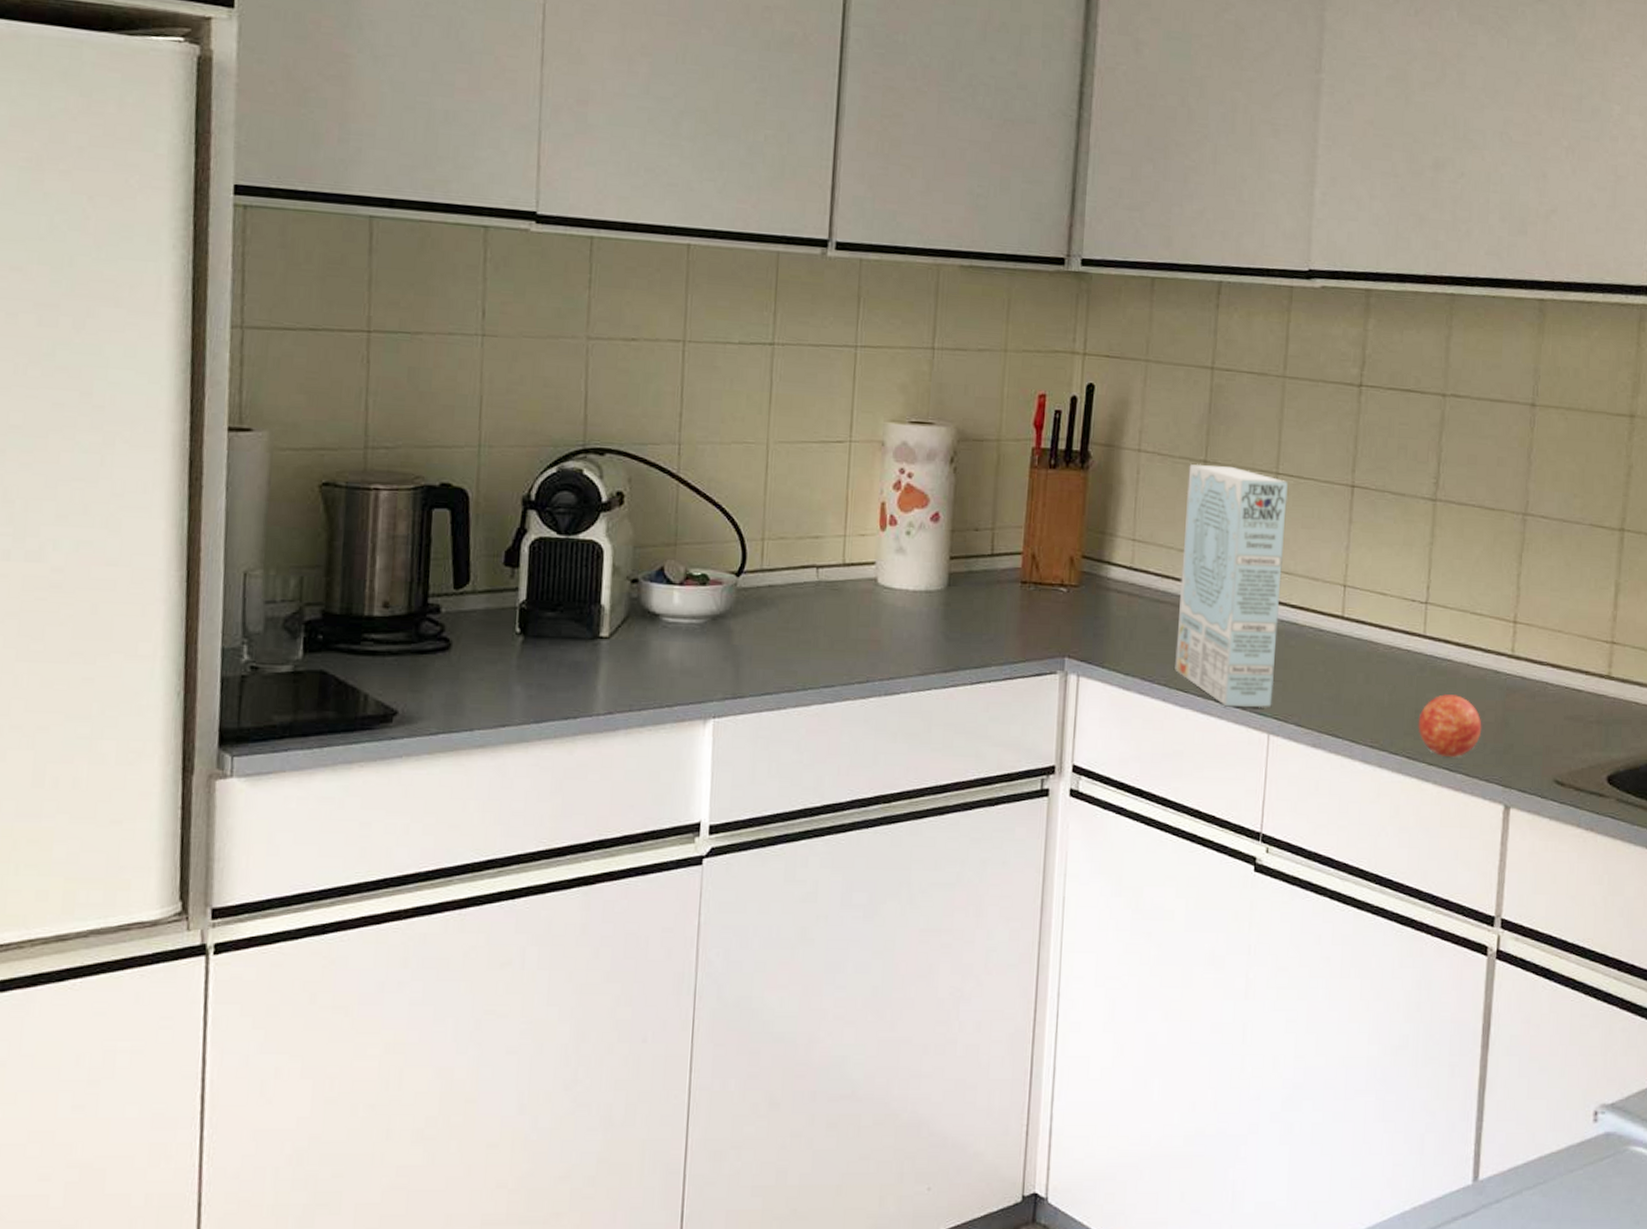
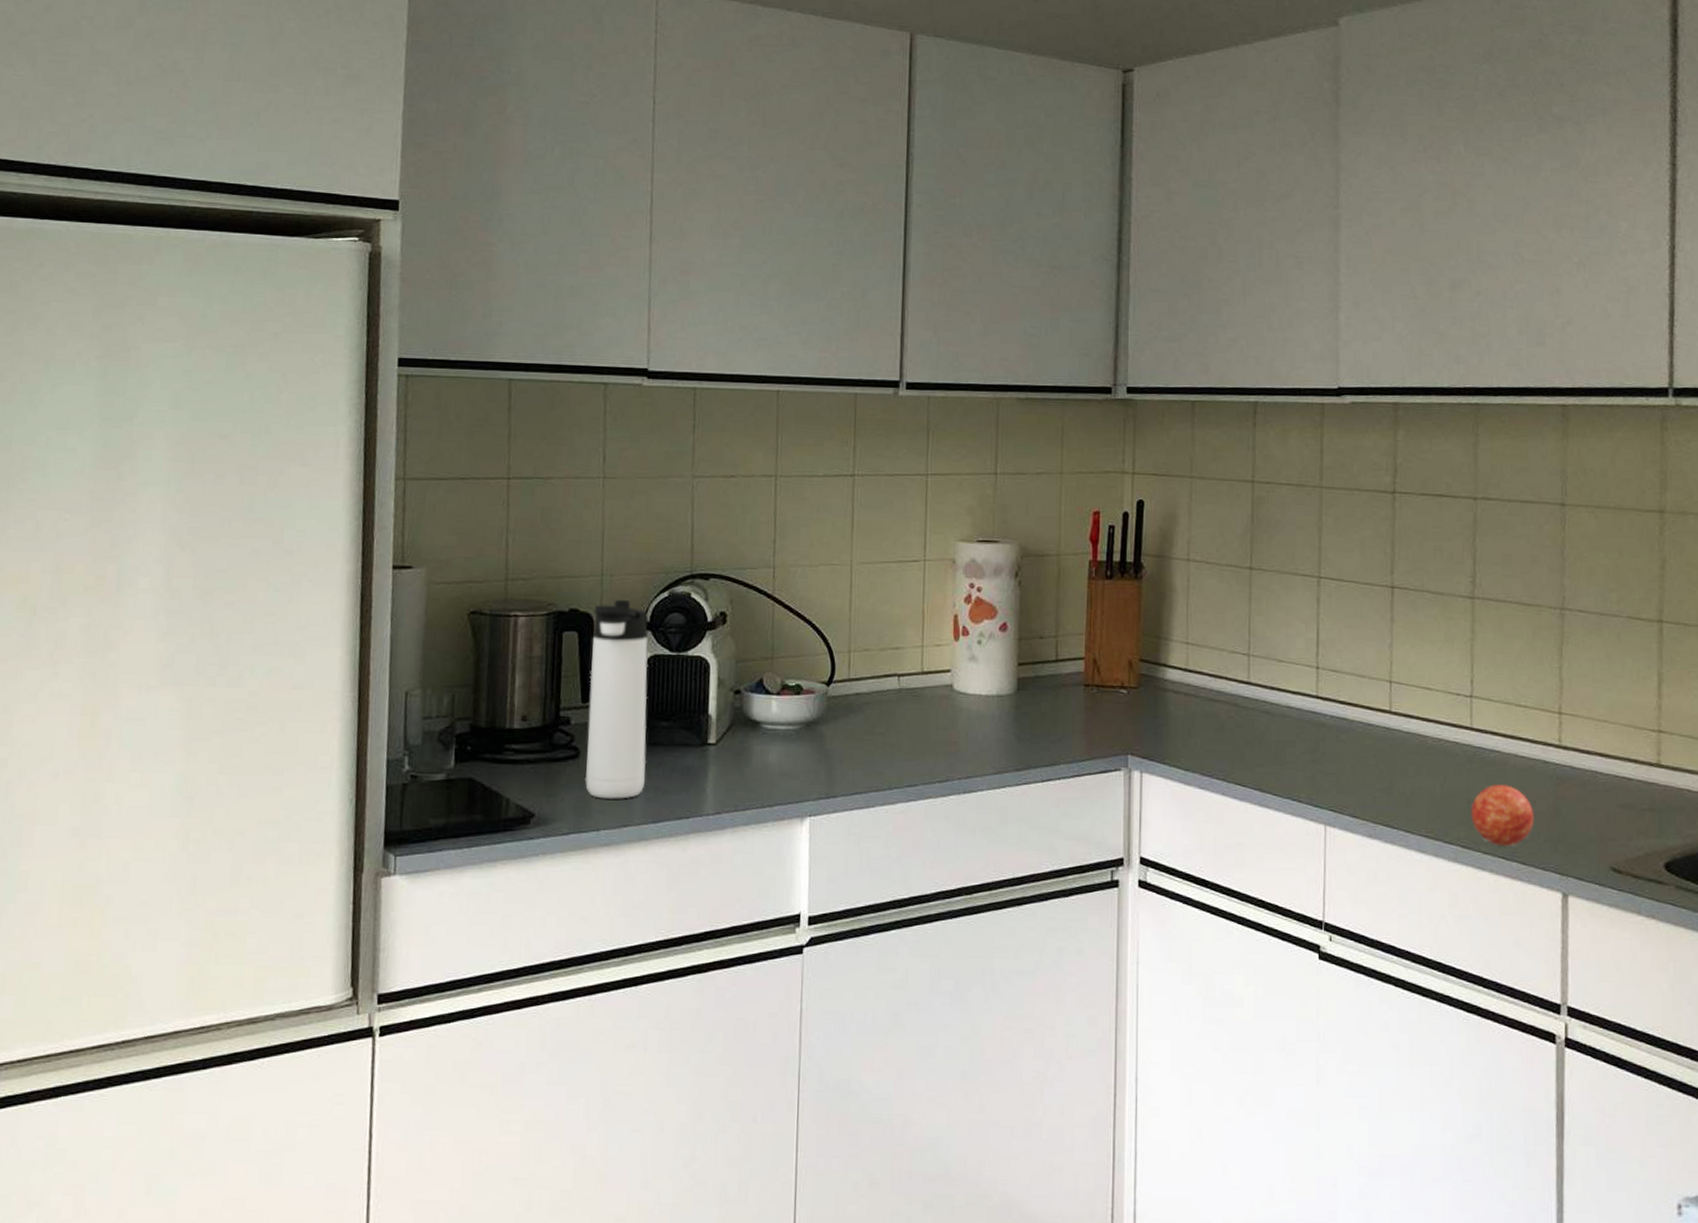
thermos bottle: none [456,474,532,697] -> present [584,600,648,799]
cereal box: present [1175,463,1288,708] -> none [1232,570,1331,801]

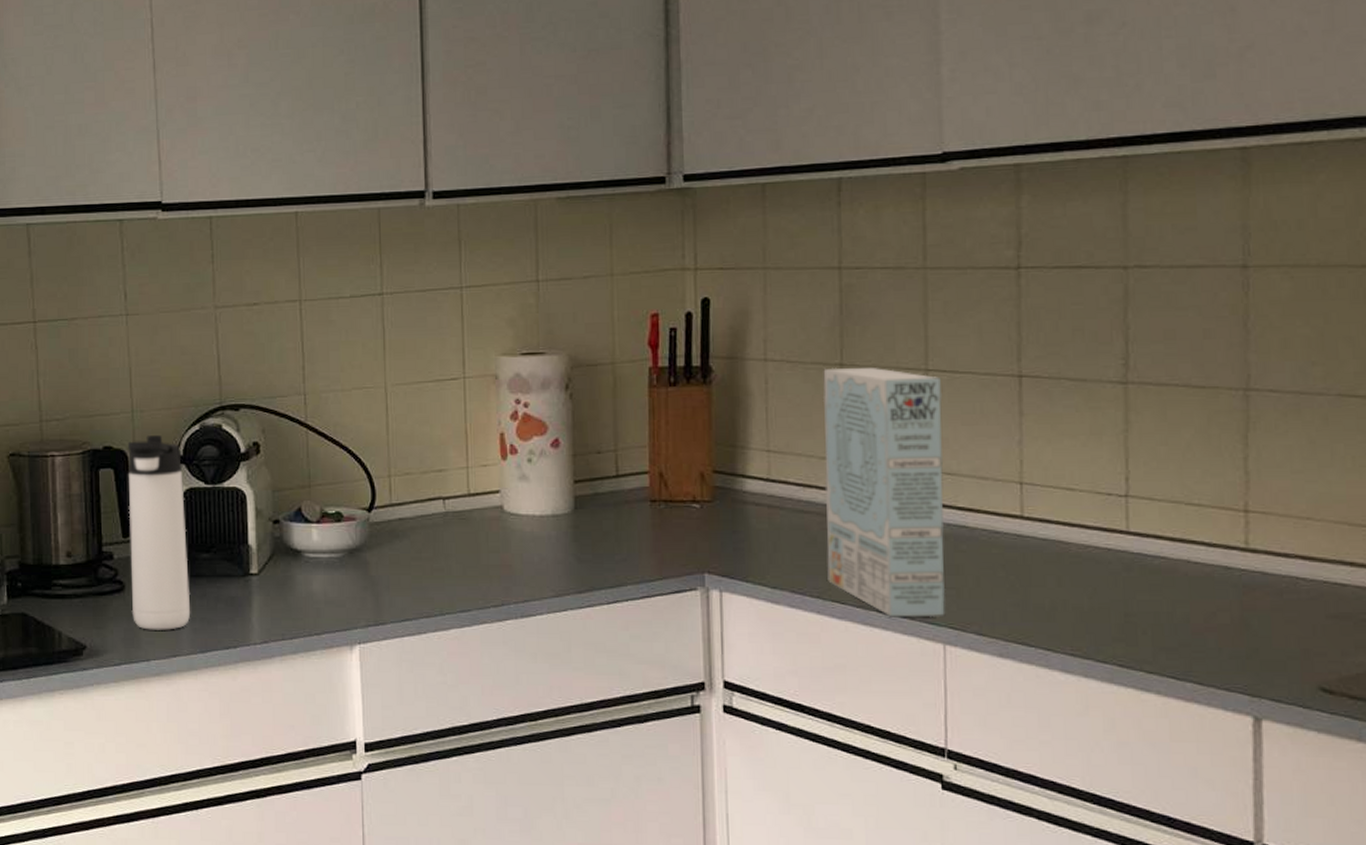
cereal box: none [1232,570,1331,801] -> present [822,367,946,618]
apple: present [1471,785,1535,847] -> none [1129,595,1215,665]

